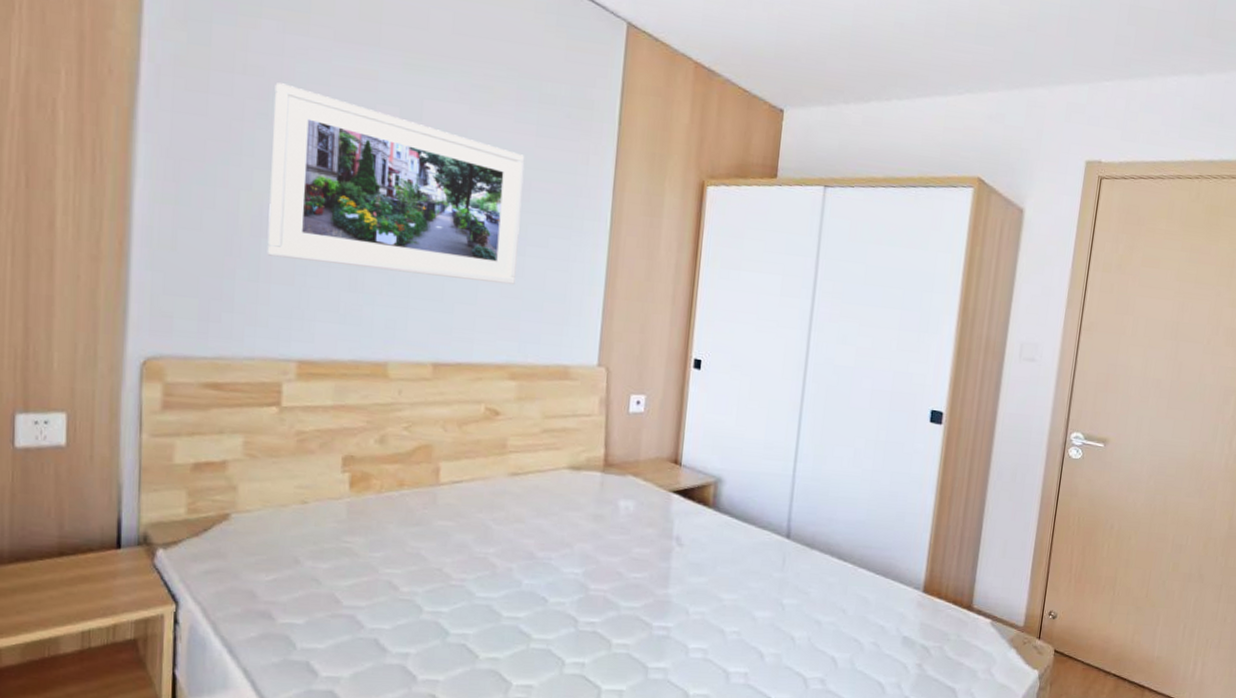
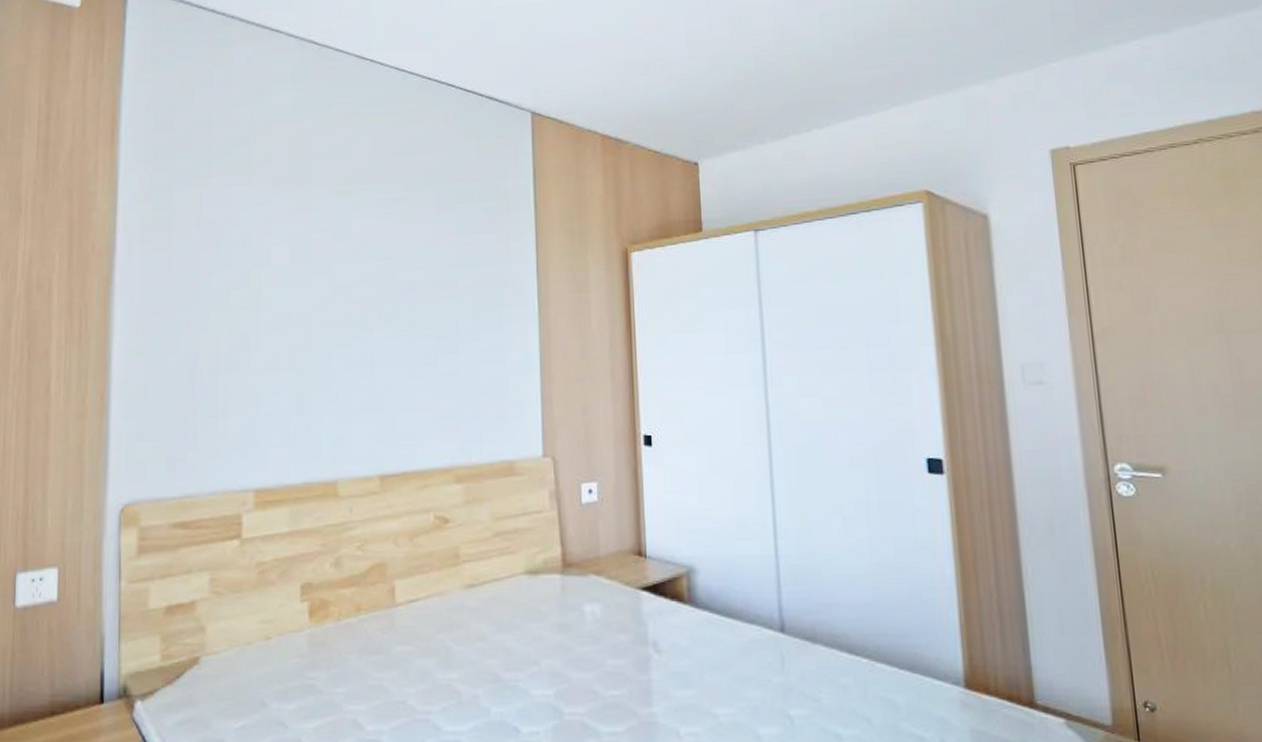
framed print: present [267,82,525,286] -> none [223,230,451,391]

